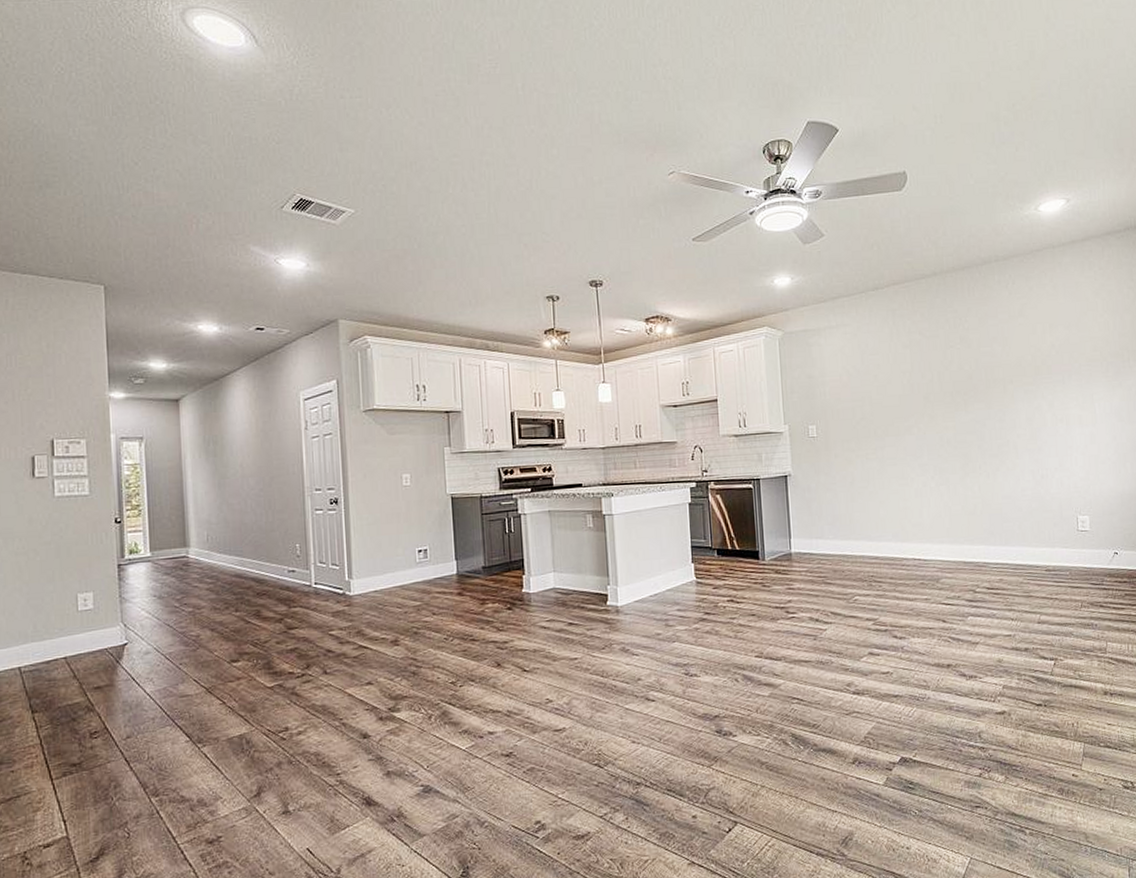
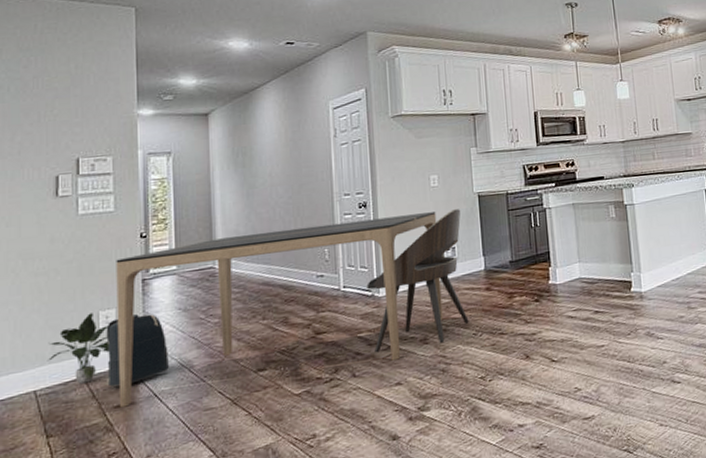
potted plant: none [29,595,89,663] -> present [47,313,110,384]
backpack: none [84,599,146,668] -> present [104,314,169,387]
dining table: none [92,512,414,689] -> present [116,212,443,408]
dining chair: none [338,510,440,652] -> present [366,209,469,353]

